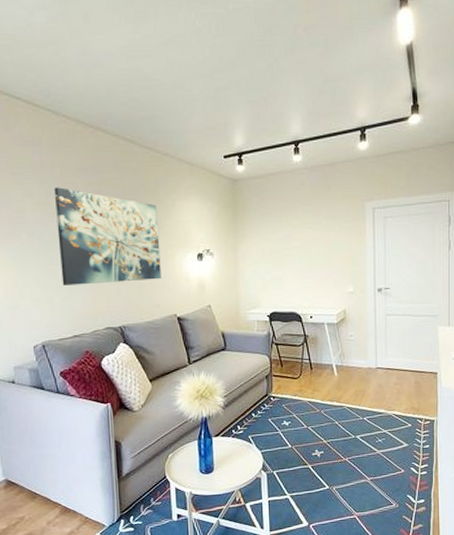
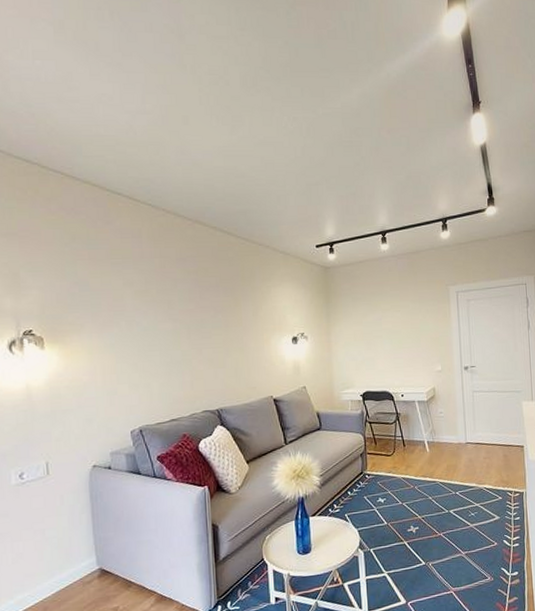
wall art: present [53,187,161,286] -> none [153,276,258,371]

